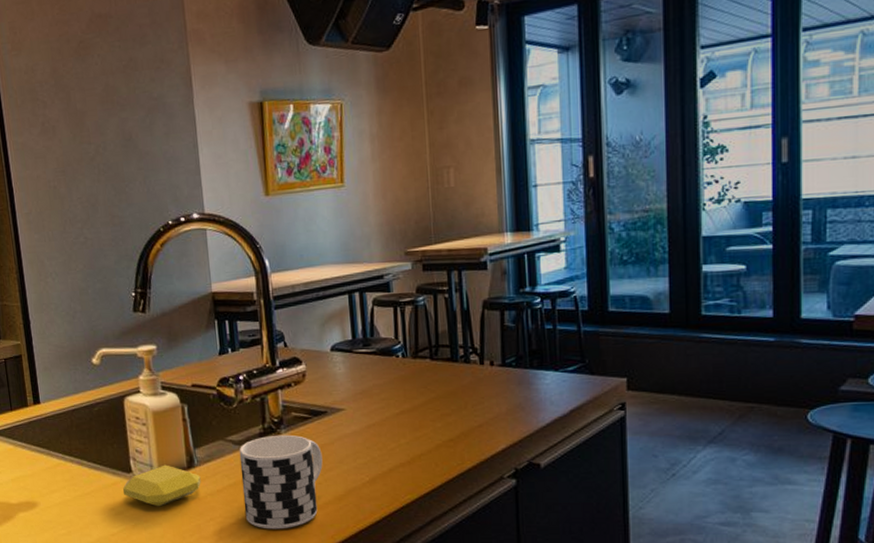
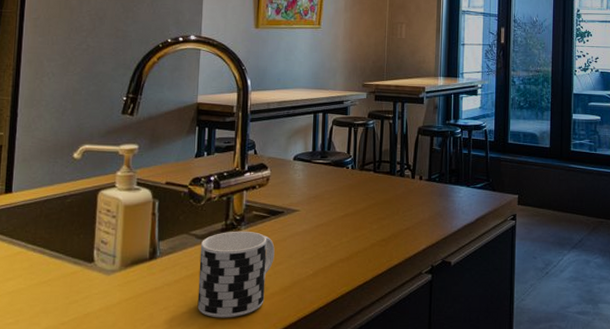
soap bar: present [123,464,201,507] -> none [82,255,161,296]

